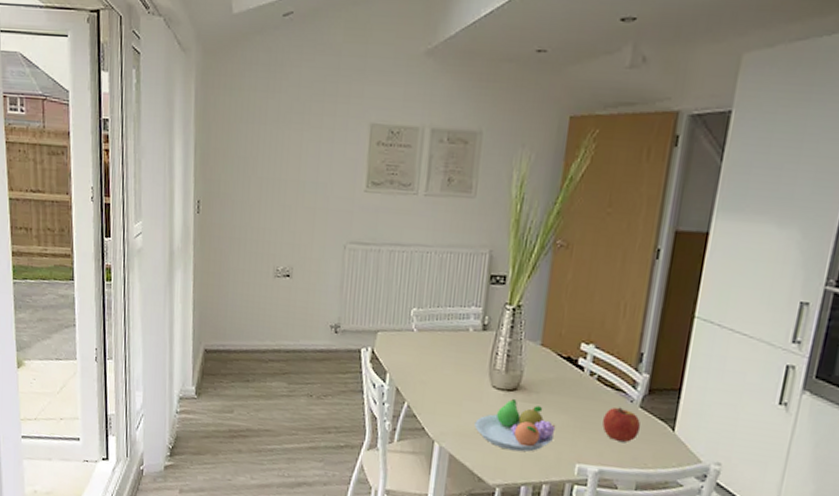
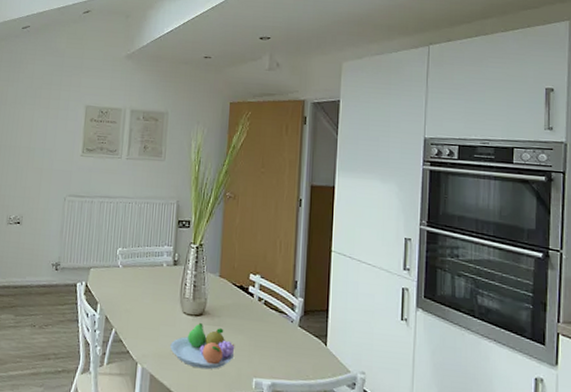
apple: present [602,407,641,442] -> none [271,327,301,357]

